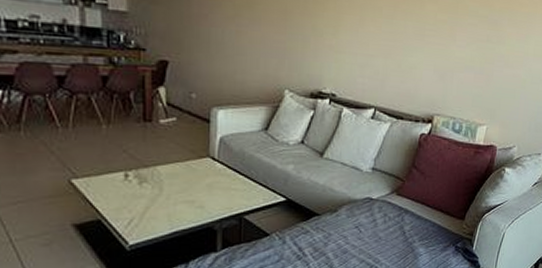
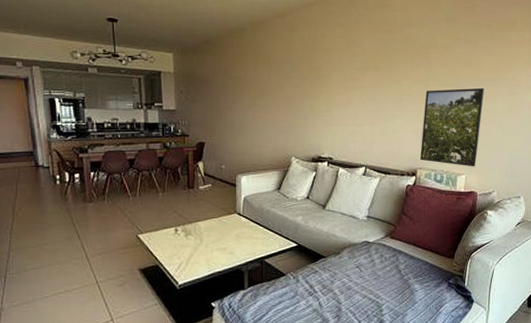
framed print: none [439,20,518,117] -> present [420,87,485,167]

